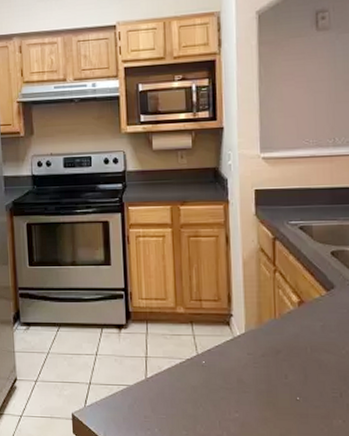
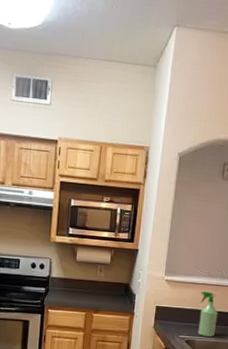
spray bottle: none [310,165,338,219] -> present [198,292,218,337]

